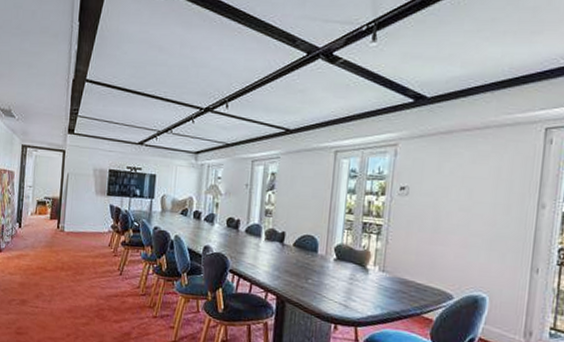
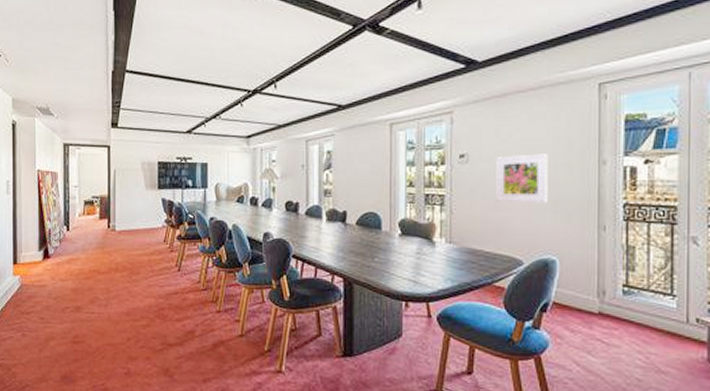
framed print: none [432,192,488,241] -> present [496,154,548,203]

